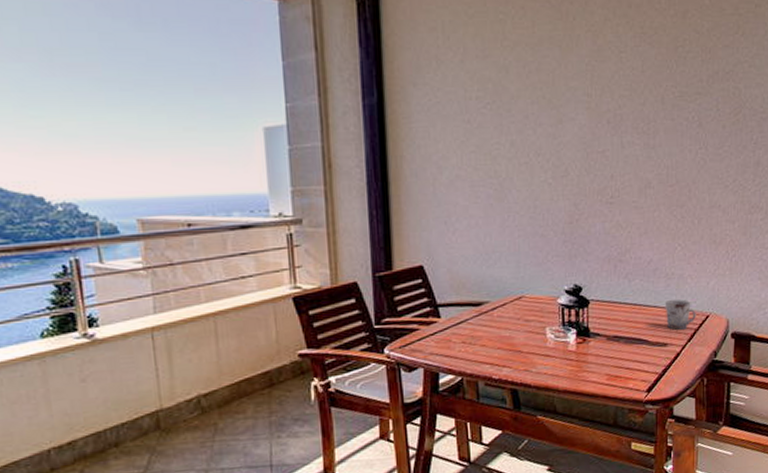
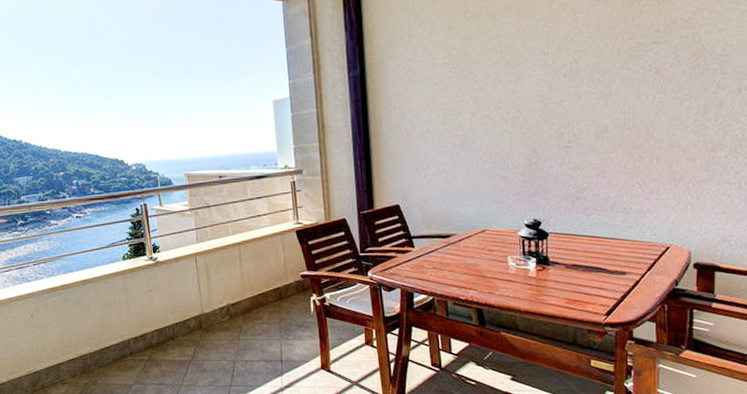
cup: present [665,299,696,330] -> none [623,232,656,260]

